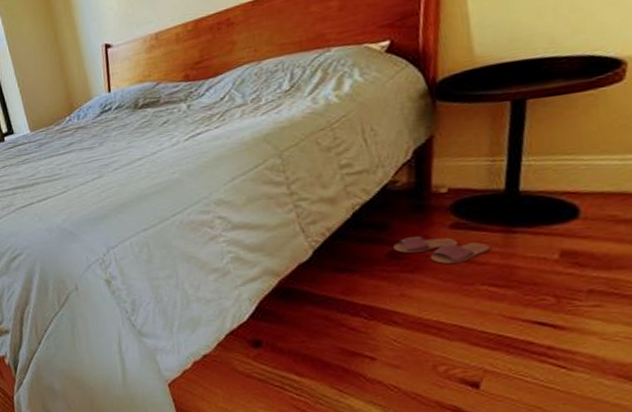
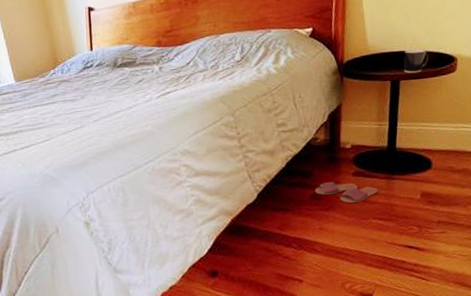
mug: none [532,52,576,89] -> present [403,48,429,74]

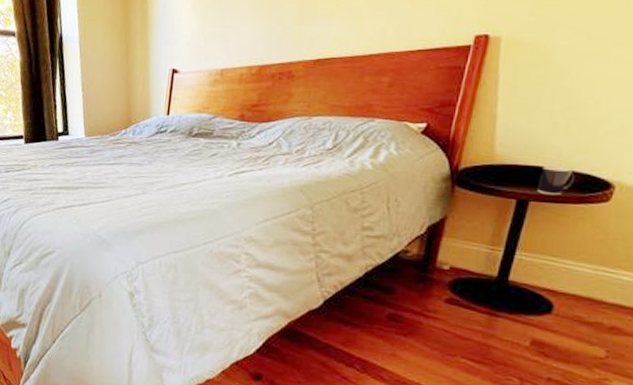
slippers: present [315,182,378,204] -> none [394,303,475,335]

